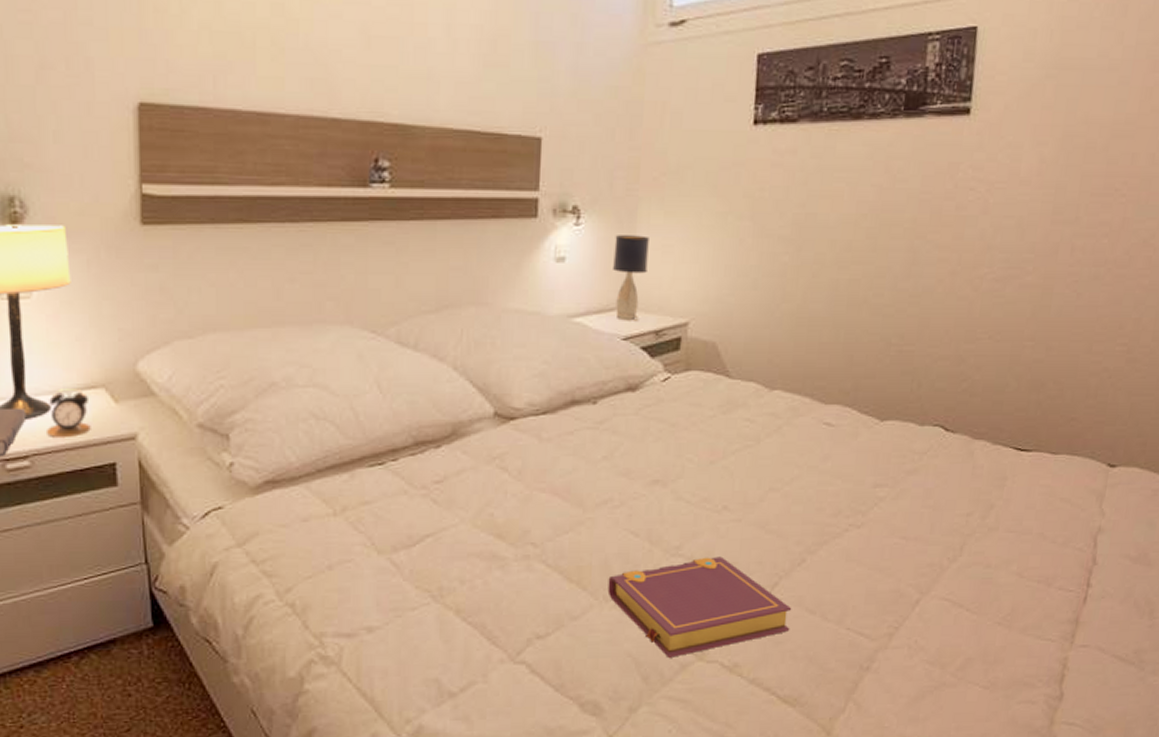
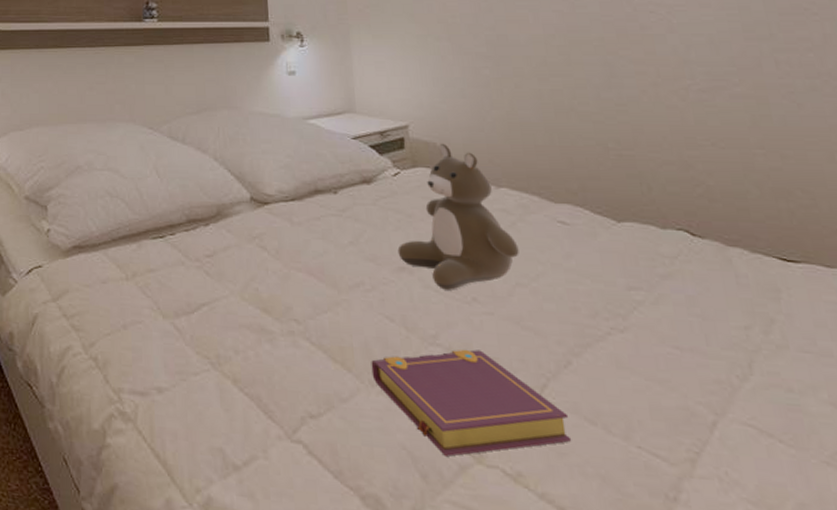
table lamp: present [613,235,649,321] -> none [334,54,366,123]
teddy bear: none [654,342,780,500] -> present [397,143,519,290]

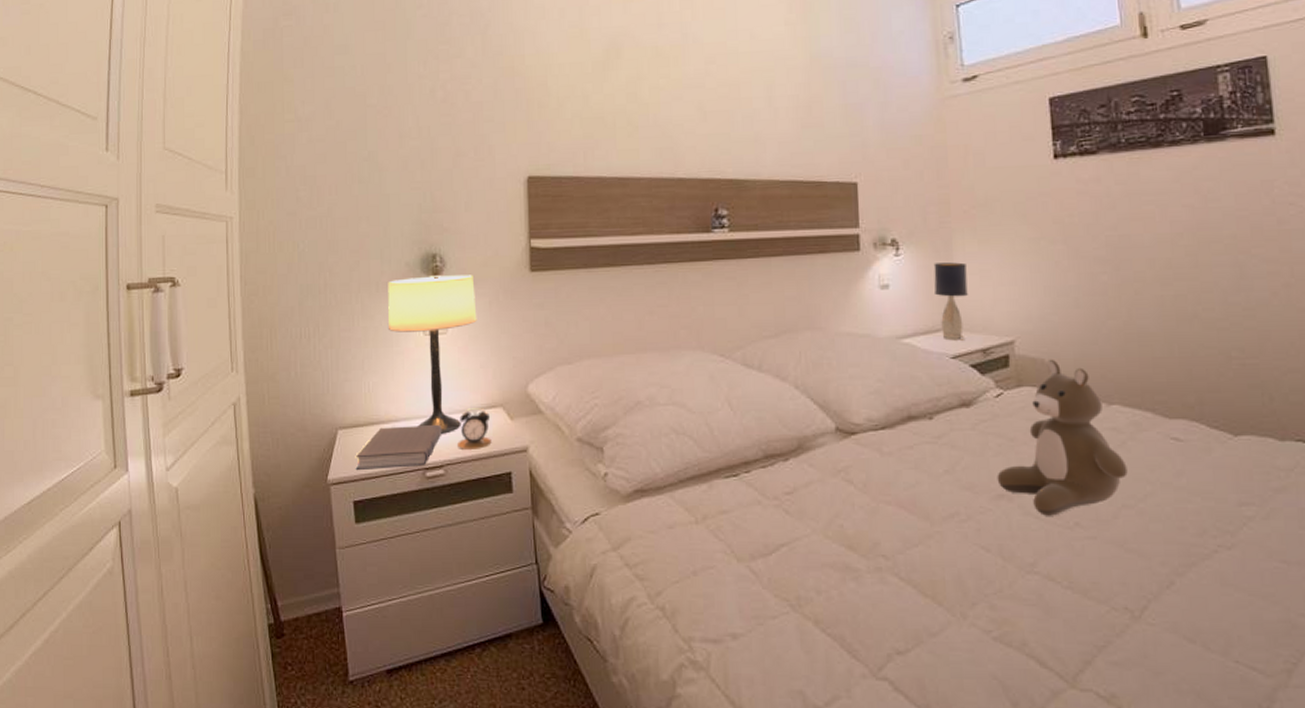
table lamp: none [334,54,366,123] -> present [933,262,968,341]
book: present [371,349,572,457] -> none [963,575,1169,683]

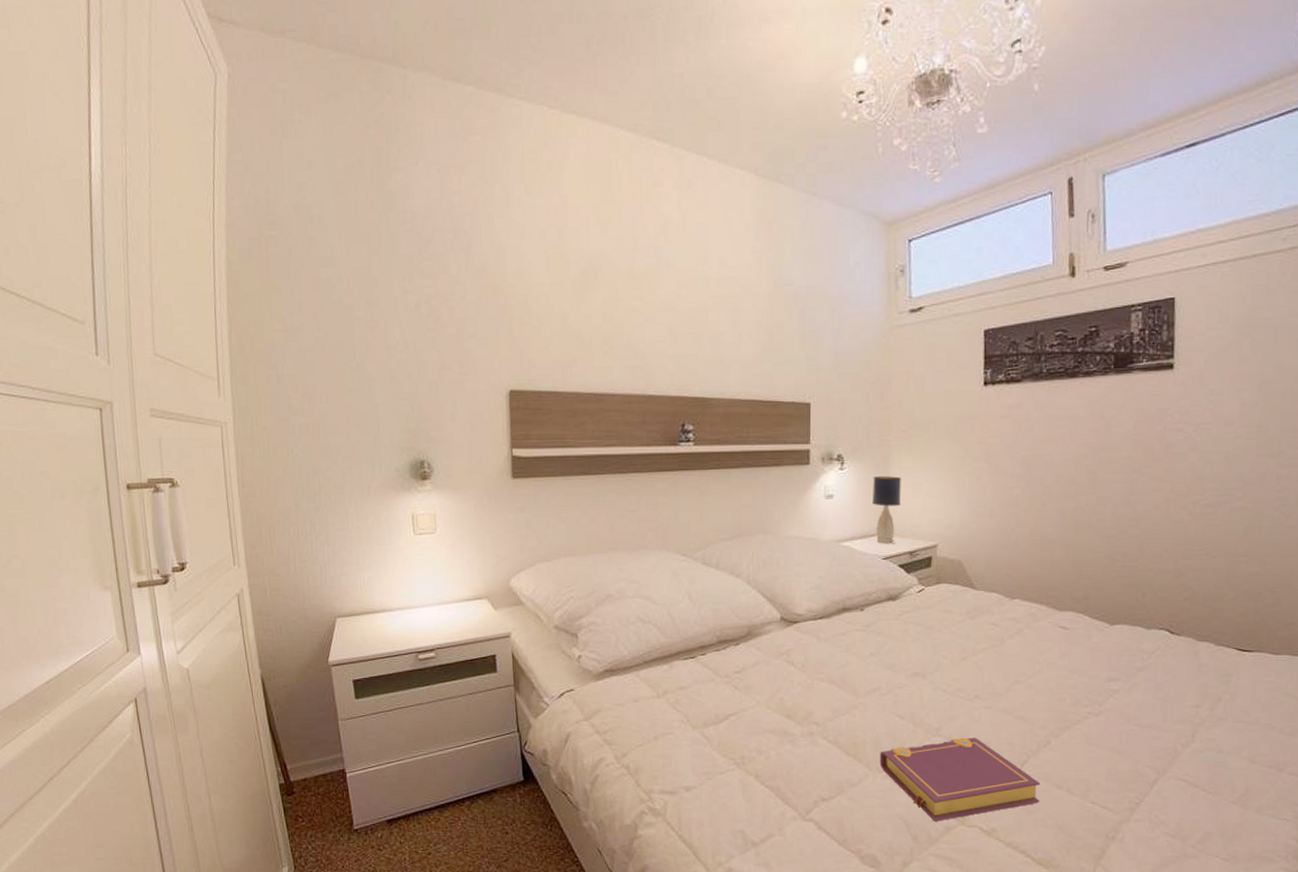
book: present [356,424,442,471] -> none [354,613,433,654]
table lamp: present [387,274,477,435] -> none [379,480,463,623]
alarm clock: present [458,408,492,449] -> none [447,600,478,635]
book: none [963,575,1169,683] -> present [879,737,1041,821]
teddy bear: present [997,359,1128,516] -> none [914,560,1022,690]

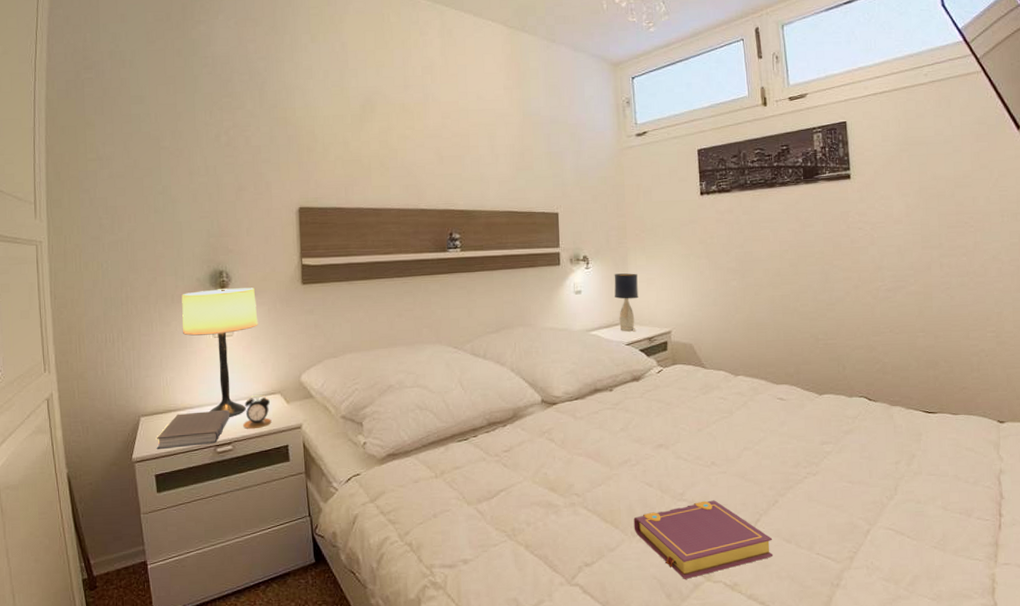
book: none [354,613,433,654] -> present [157,409,230,450]
table lamp: none [379,480,463,623] -> present [181,287,258,418]
alarm clock: none [447,600,478,635] -> present [243,395,272,429]

